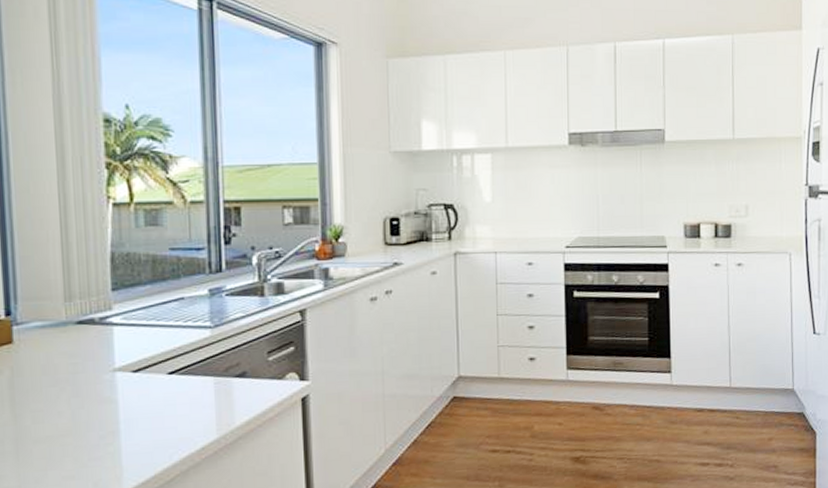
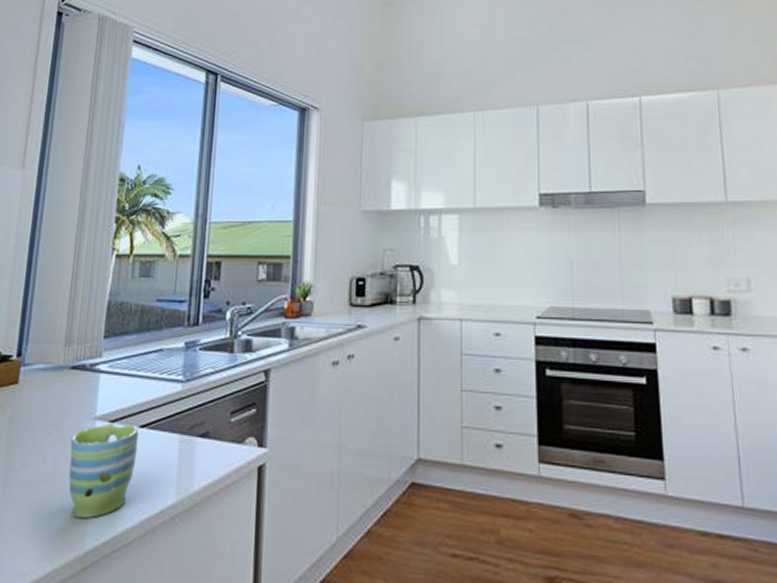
mug: none [88,372,169,465] -> present [68,424,139,519]

